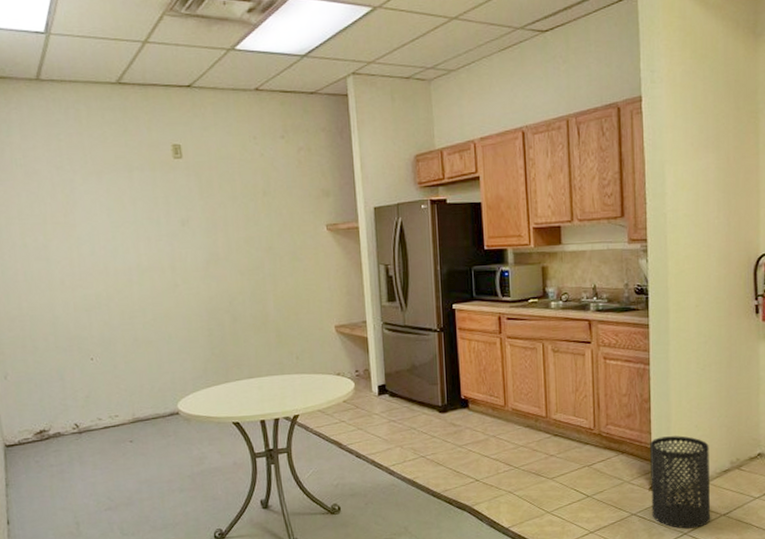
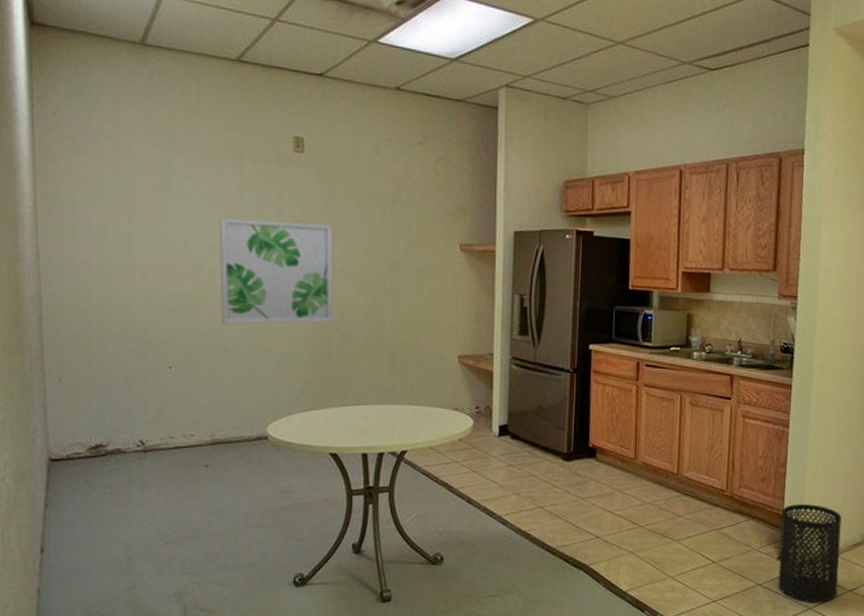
wall art: none [118,220,223,317] -> present [220,217,333,325]

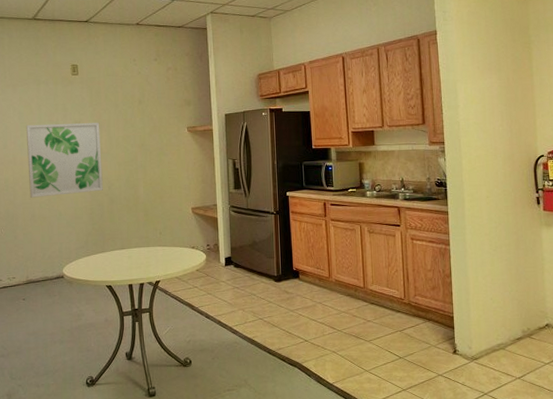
trash can: present [778,504,842,603] -> none [452,307,508,390]

